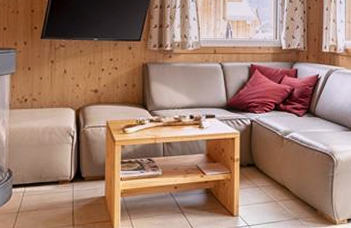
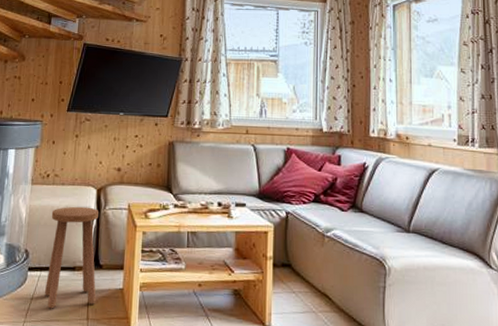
stool: none [30,127,80,220] -> present [44,206,98,309]

